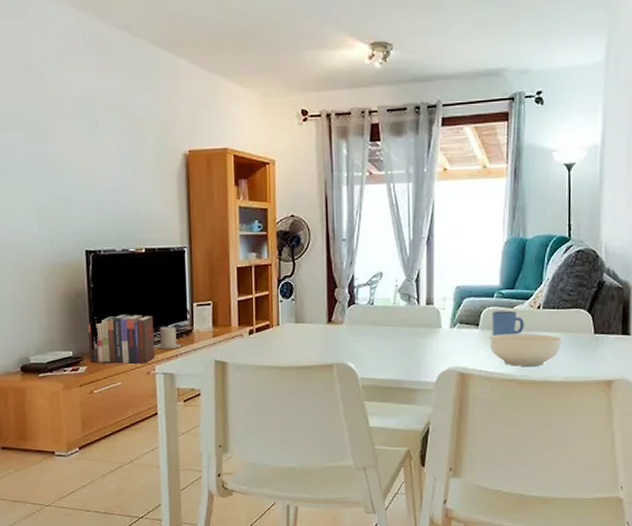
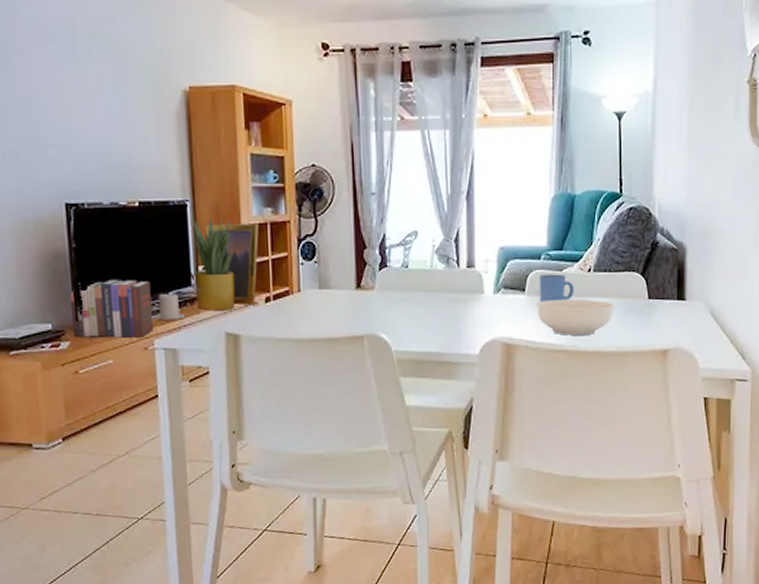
planter: none [187,262,224,342] -> present [190,218,235,311]
picture frame: none [198,266,245,337] -> present [204,223,259,306]

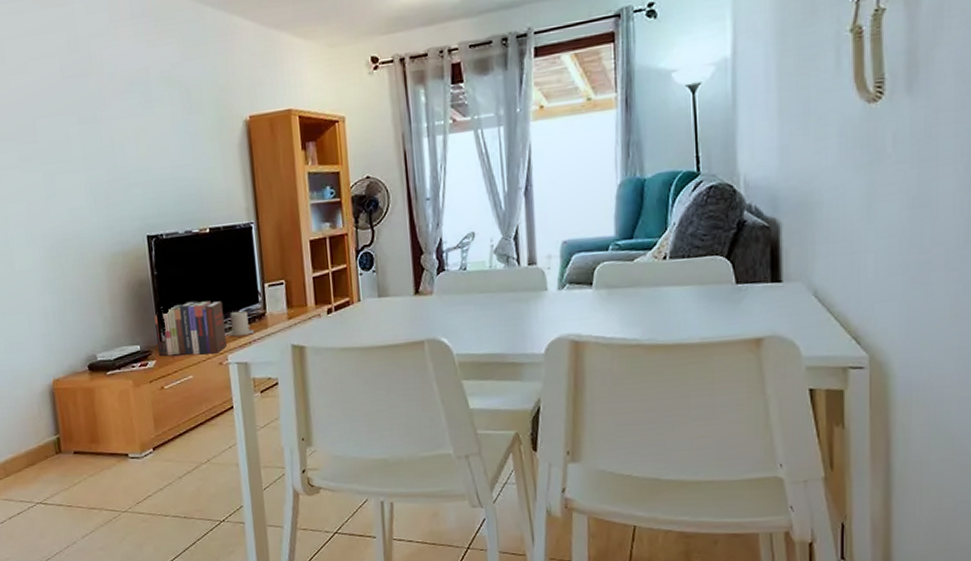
planter: present [190,218,235,311] -> none [255,236,299,326]
picture frame: present [204,223,259,306] -> none [270,238,319,319]
bowl: present [536,299,614,335] -> none [606,289,696,329]
mug: present [539,274,574,302] -> none [607,264,648,295]

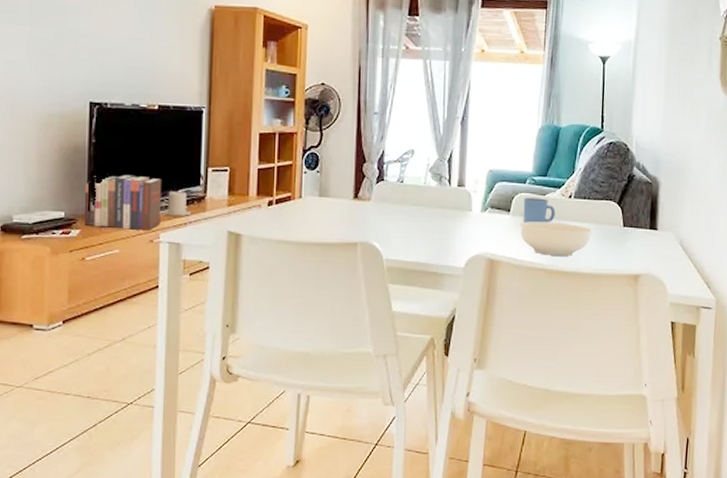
bowl: none [606,289,696,329] -> present [520,221,592,256]
mug: none [607,264,648,295] -> present [523,197,556,223]

